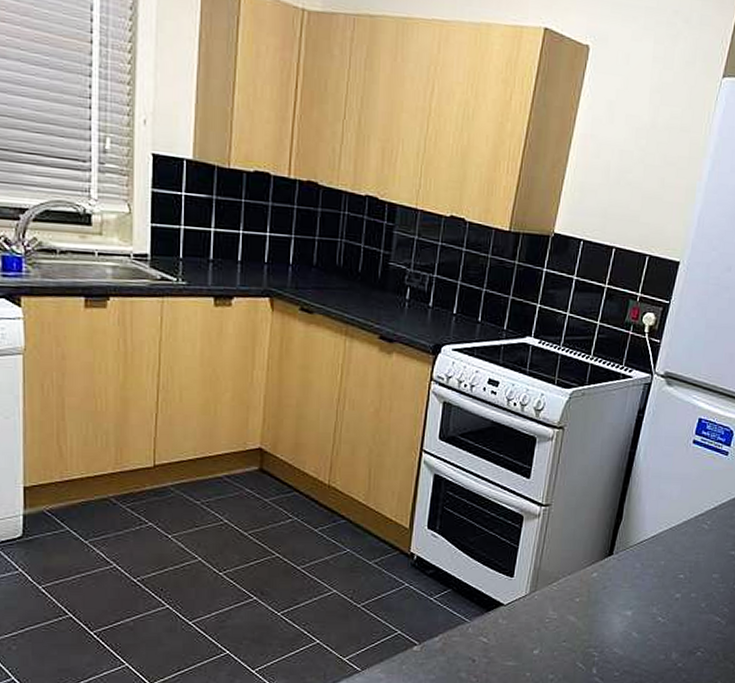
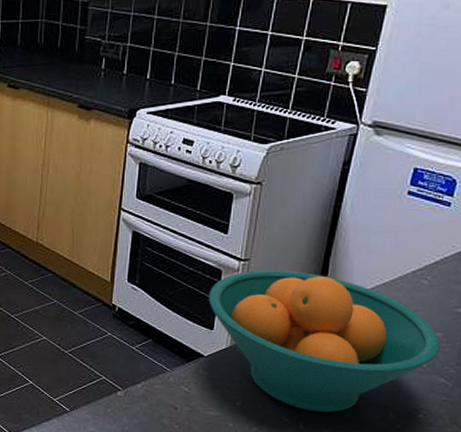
fruit bowl: none [509,515,717,656] -> present [208,269,440,413]

